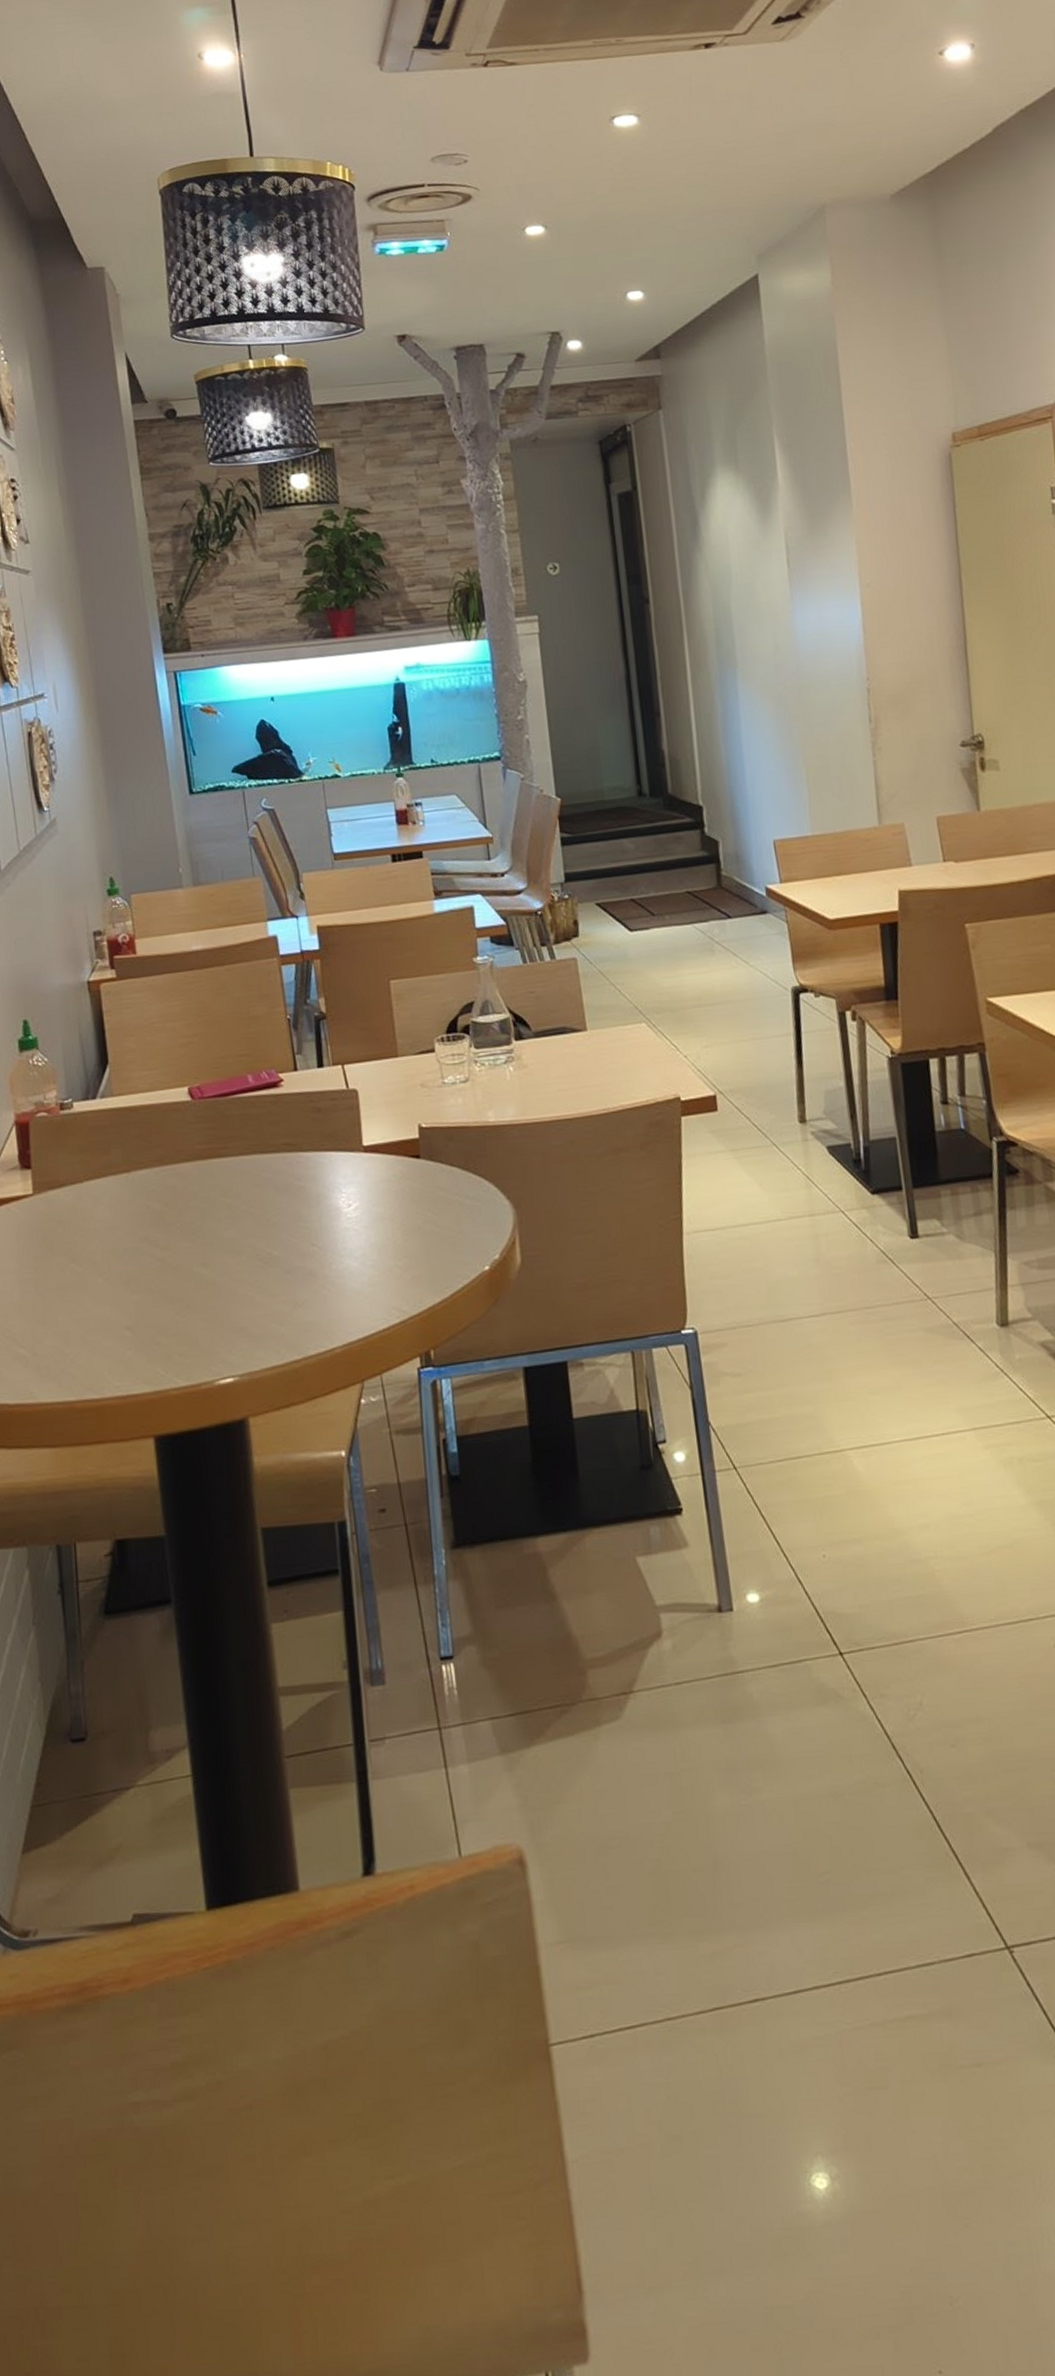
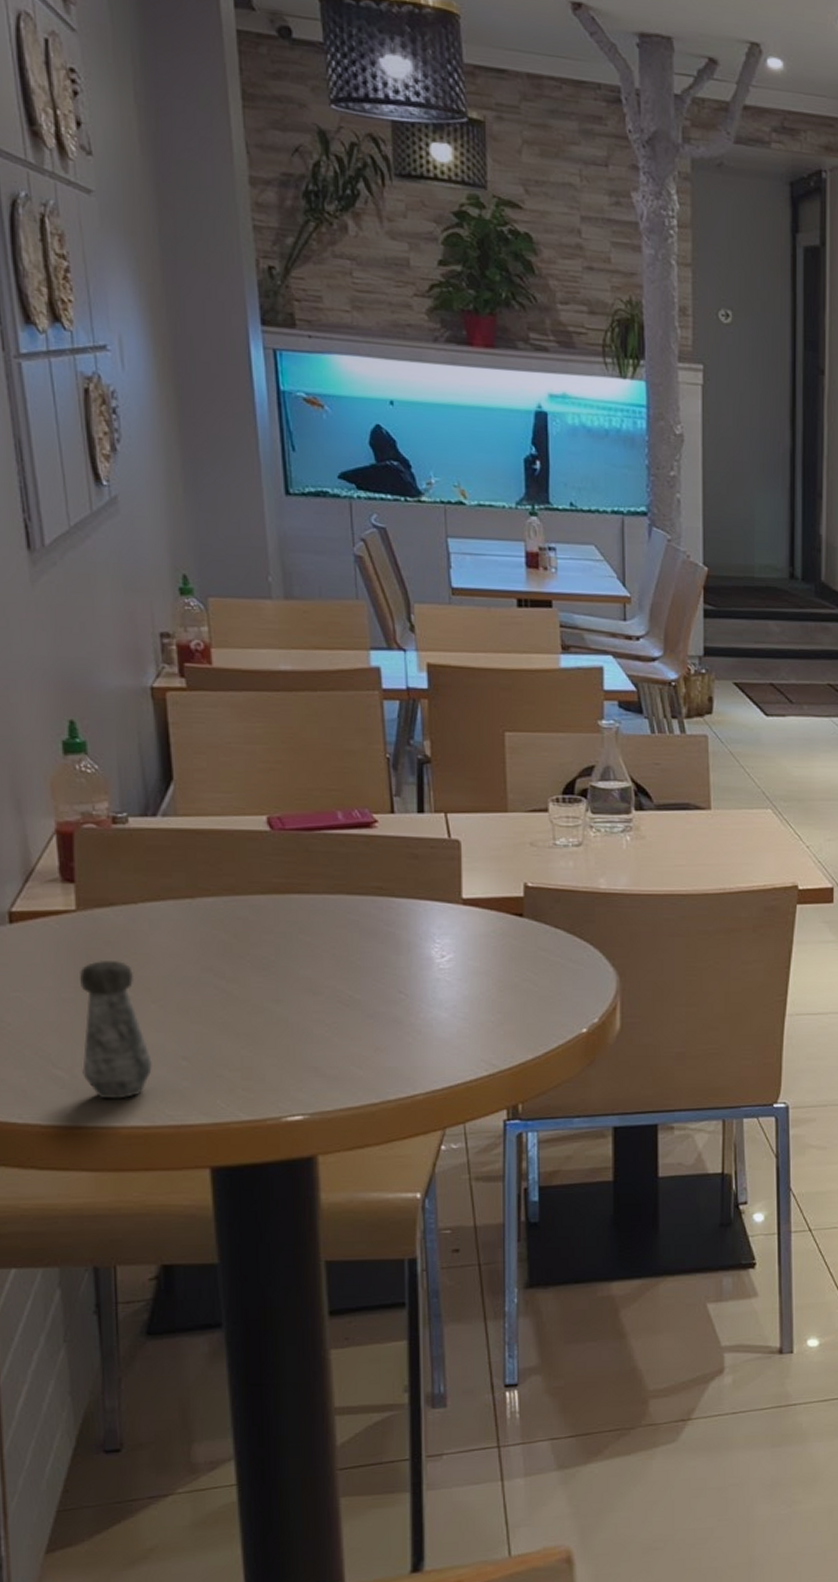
salt shaker: none [37,1239,102,1374] -> present [80,961,154,1099]

